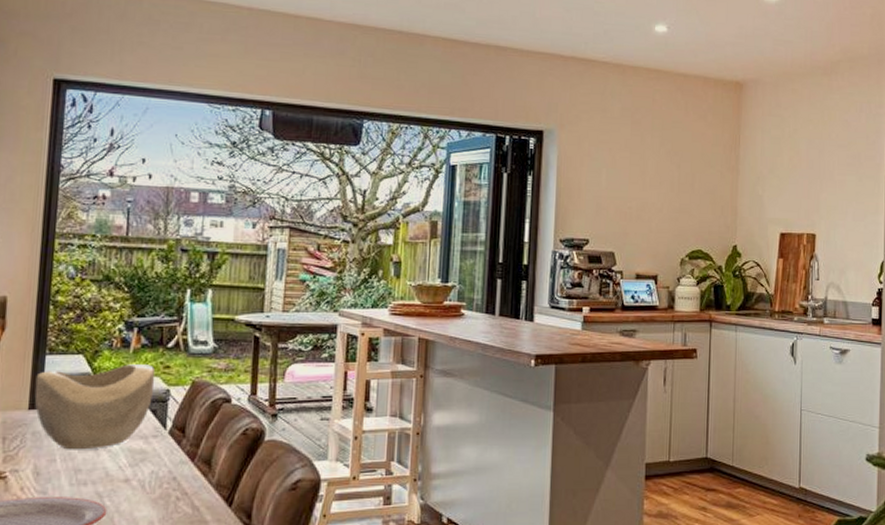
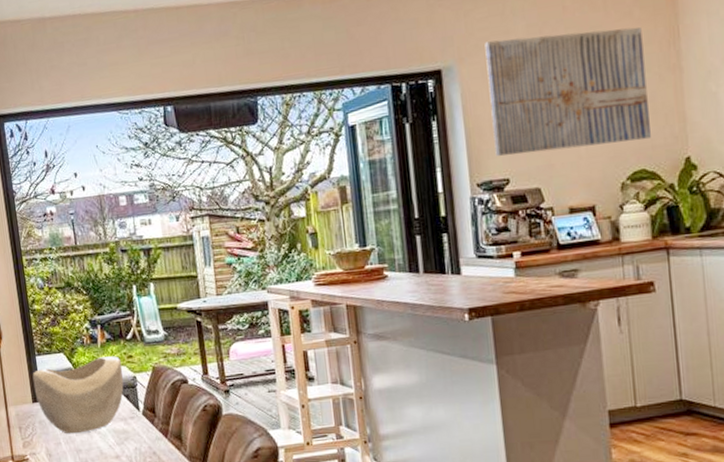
wall art: none [580,115,712,225] -> present [485,27,651,156]

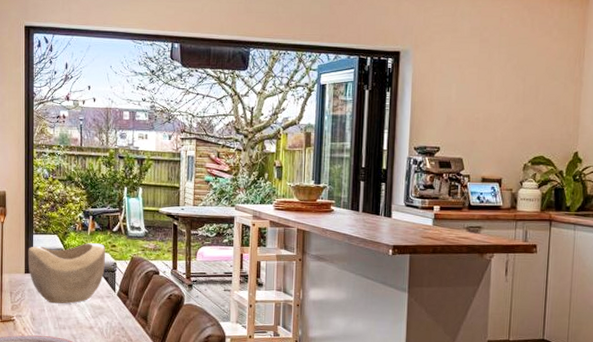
wall art: present [485,27,651,156] -> none [432,36,557,134]

